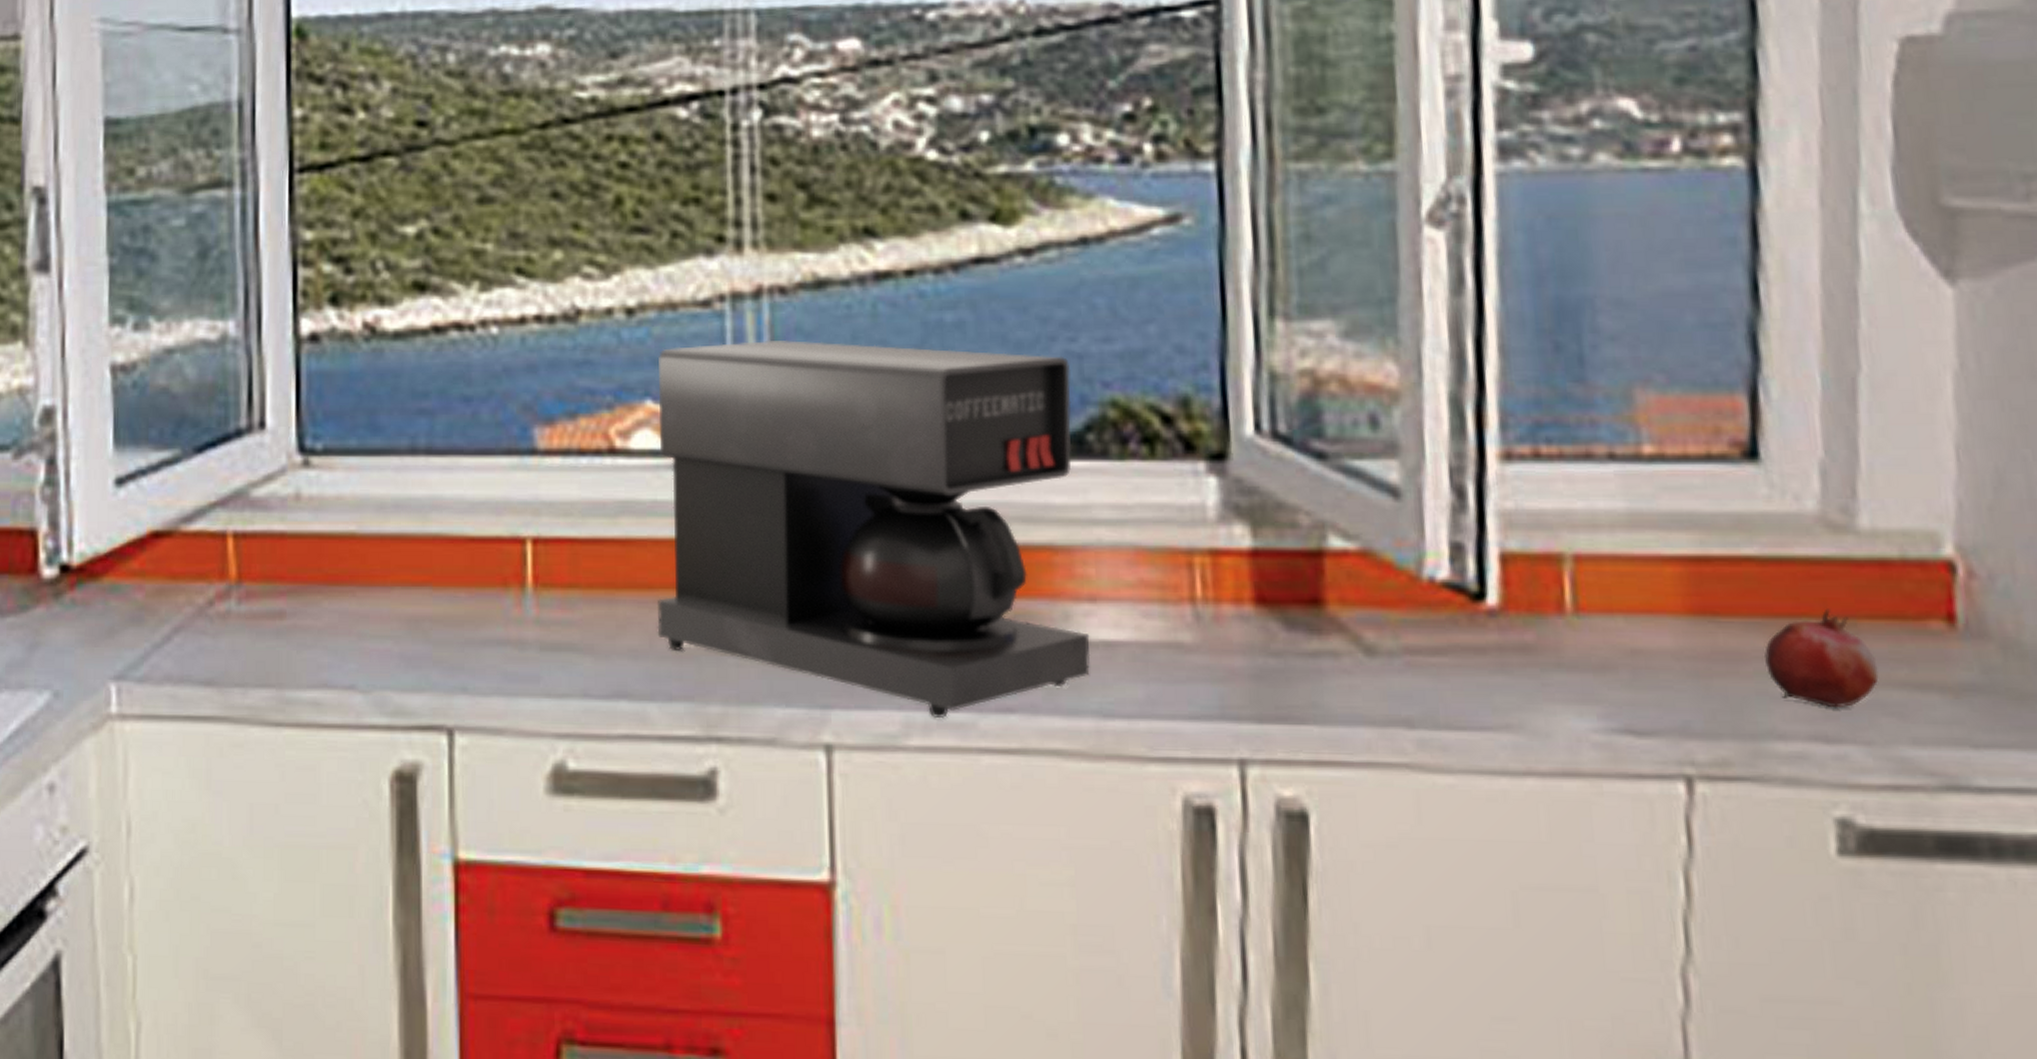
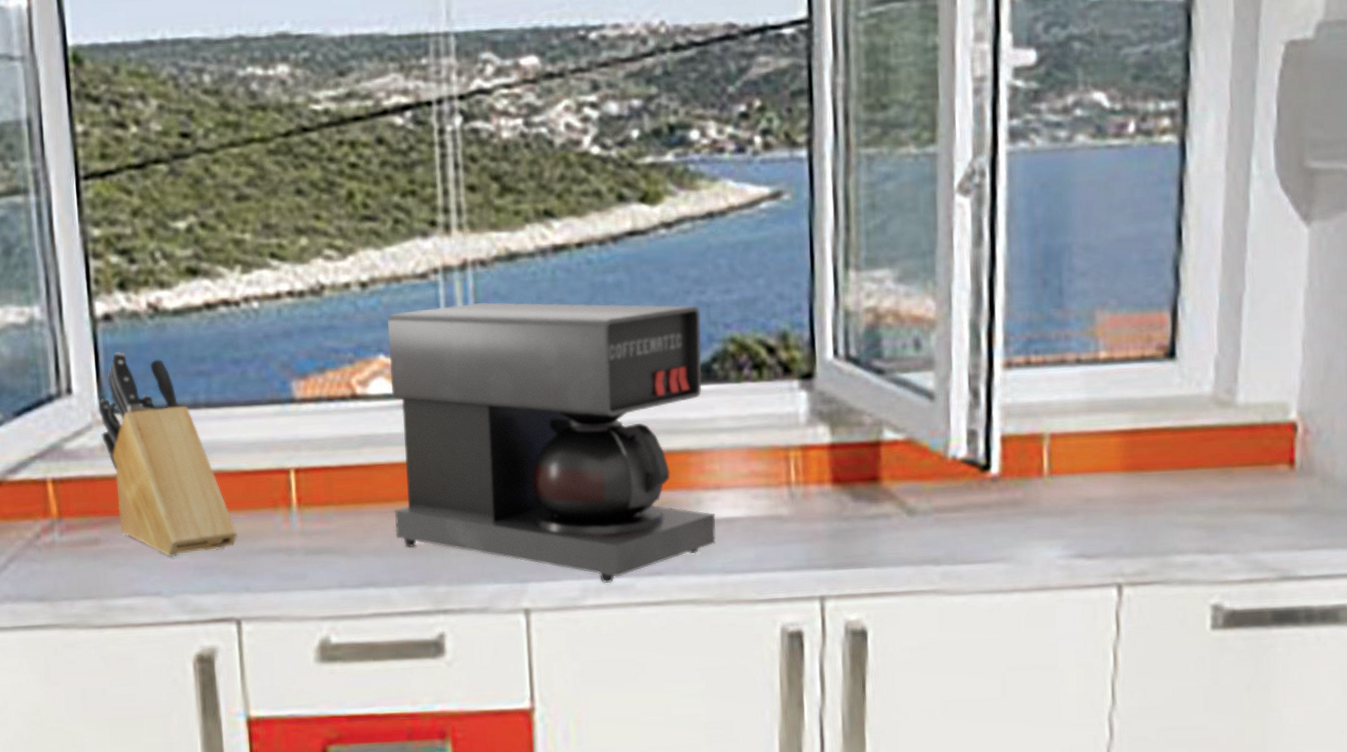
knife block: none [296,379,455,642] -> present [98,351,237,557]
fruit: present [1764,608,1879,707] -> none [1172,461,1244,529]

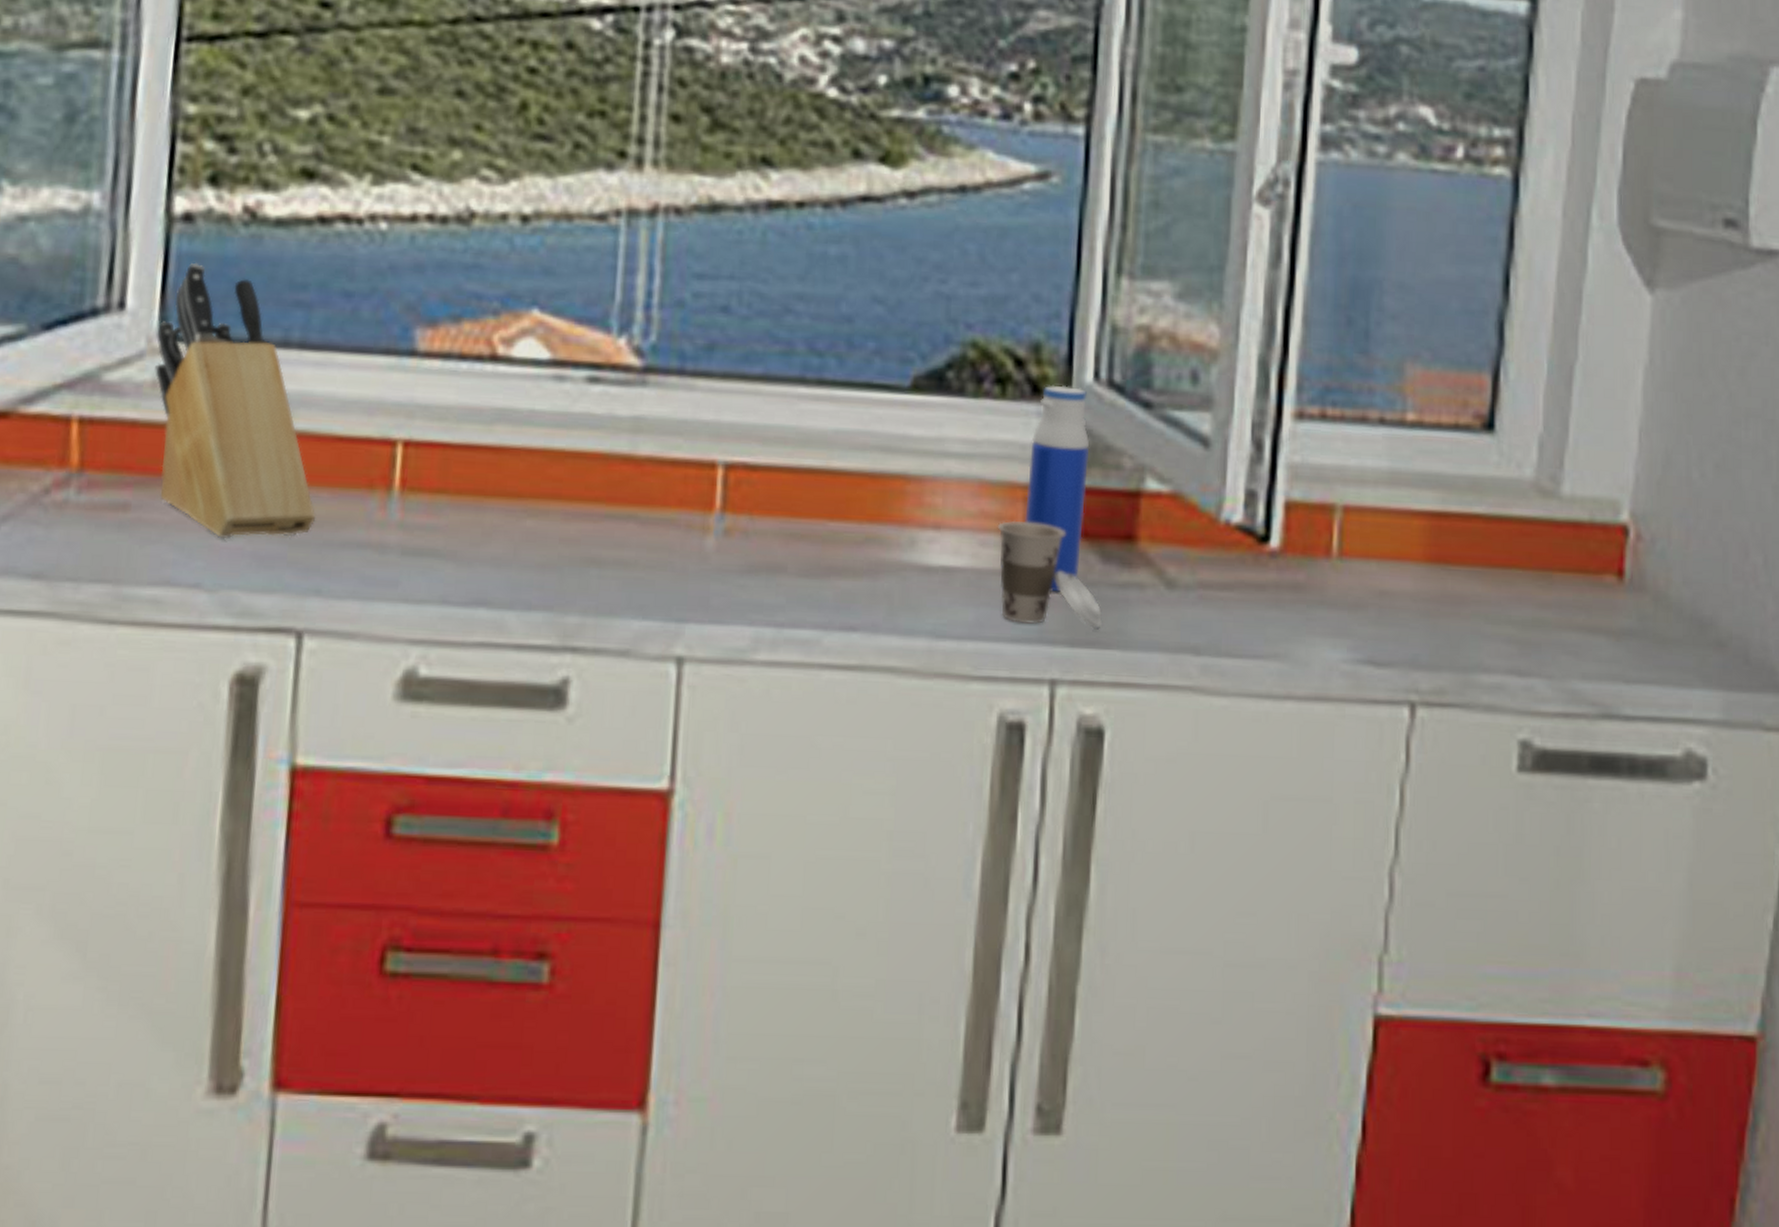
coffee maker: present [388,302,716,583] -> none [522,258,938,634]
cup: none [765,475,858,555] -> present [997,520,1102,630]
water bottle: none [786,364,836,528] -> present [1025,385,1090,592]

